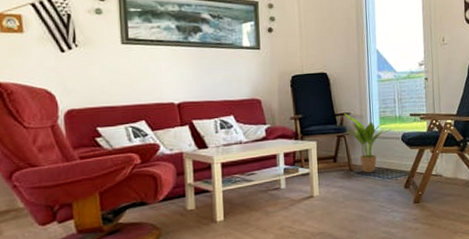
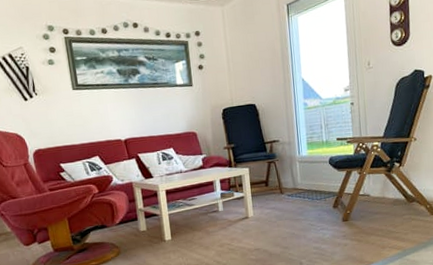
potted plant: present [344,113,391,174] -> none [273,141,319,196]

